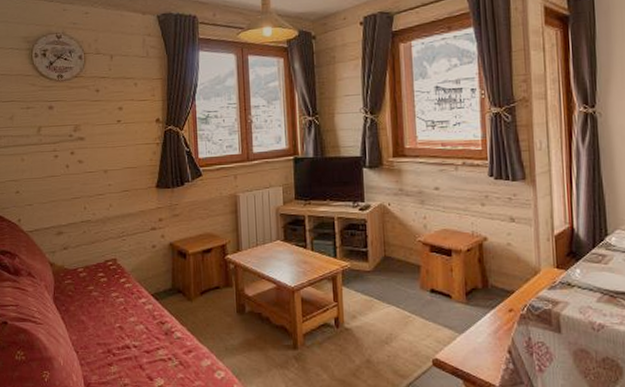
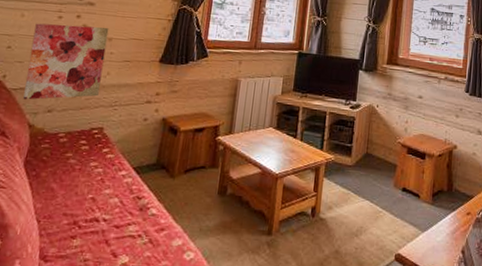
wall art: none [36,160,106,240] -> present [23,23,109,100]

